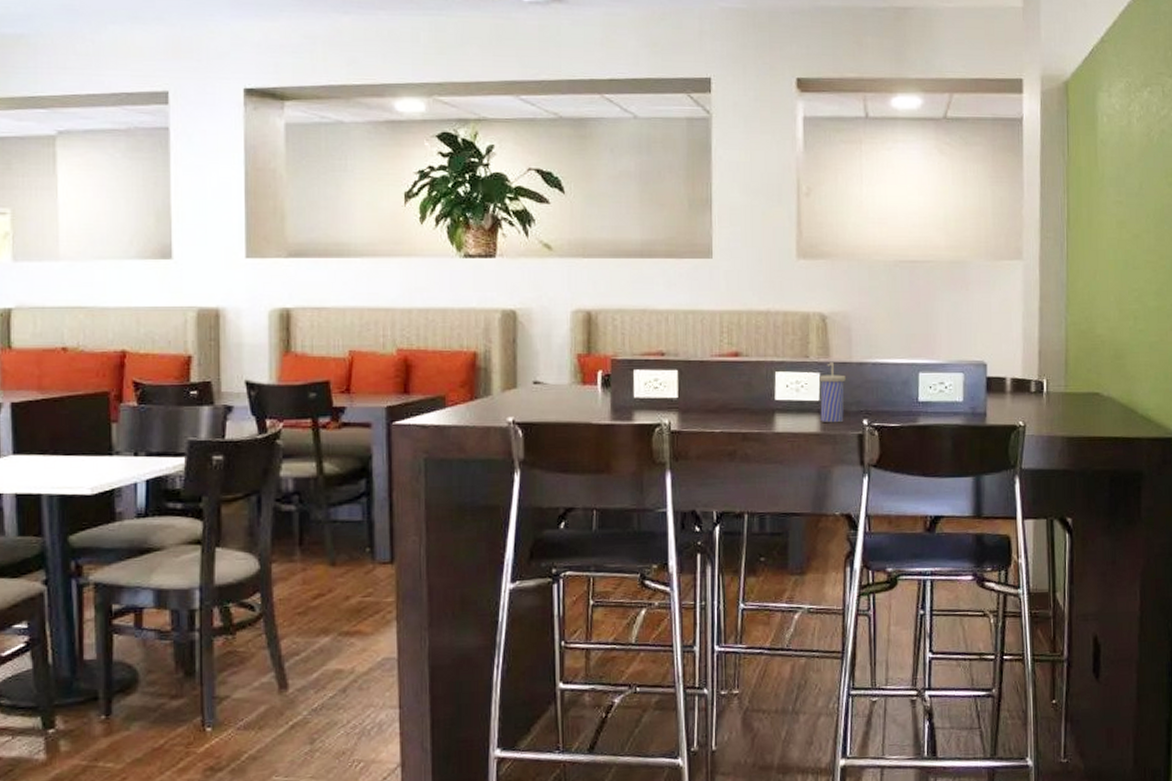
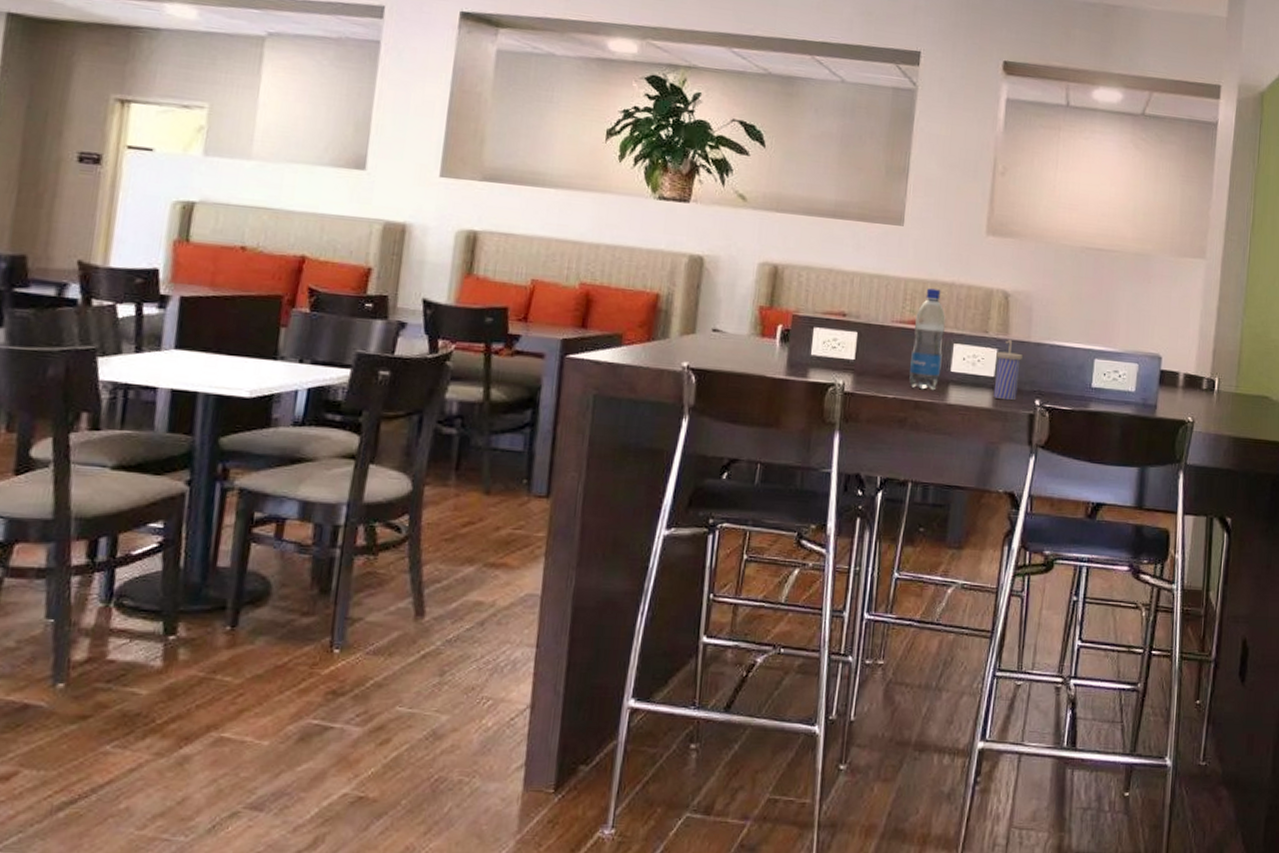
bottle: none [734,319,765,421] -> present [909,288,946,391]

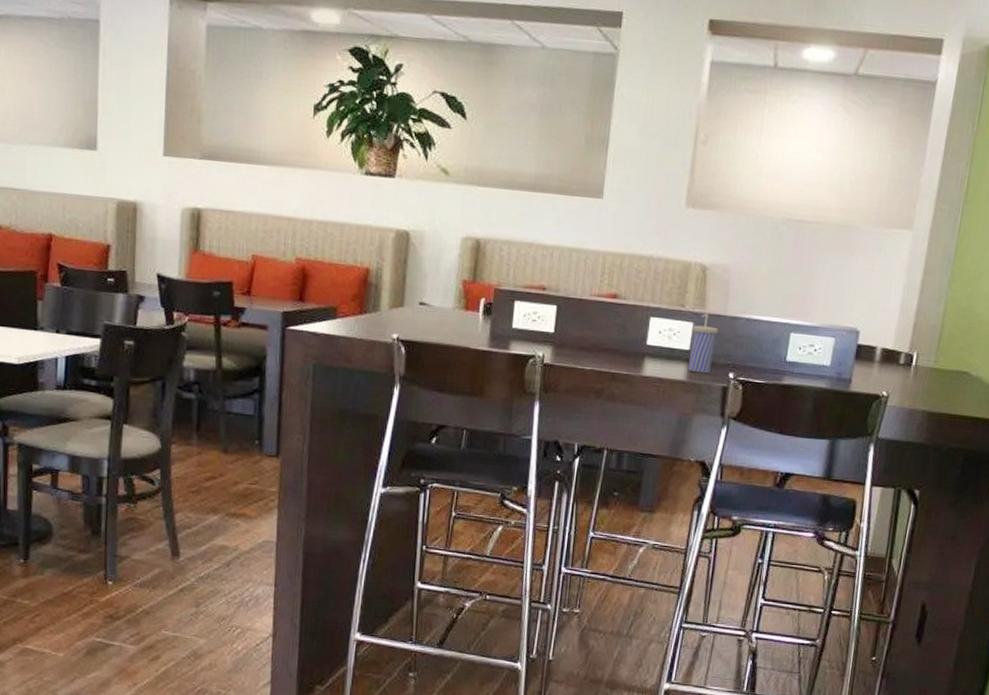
bottle: present [909,288,946,391] -> none [606,262,643,363]

